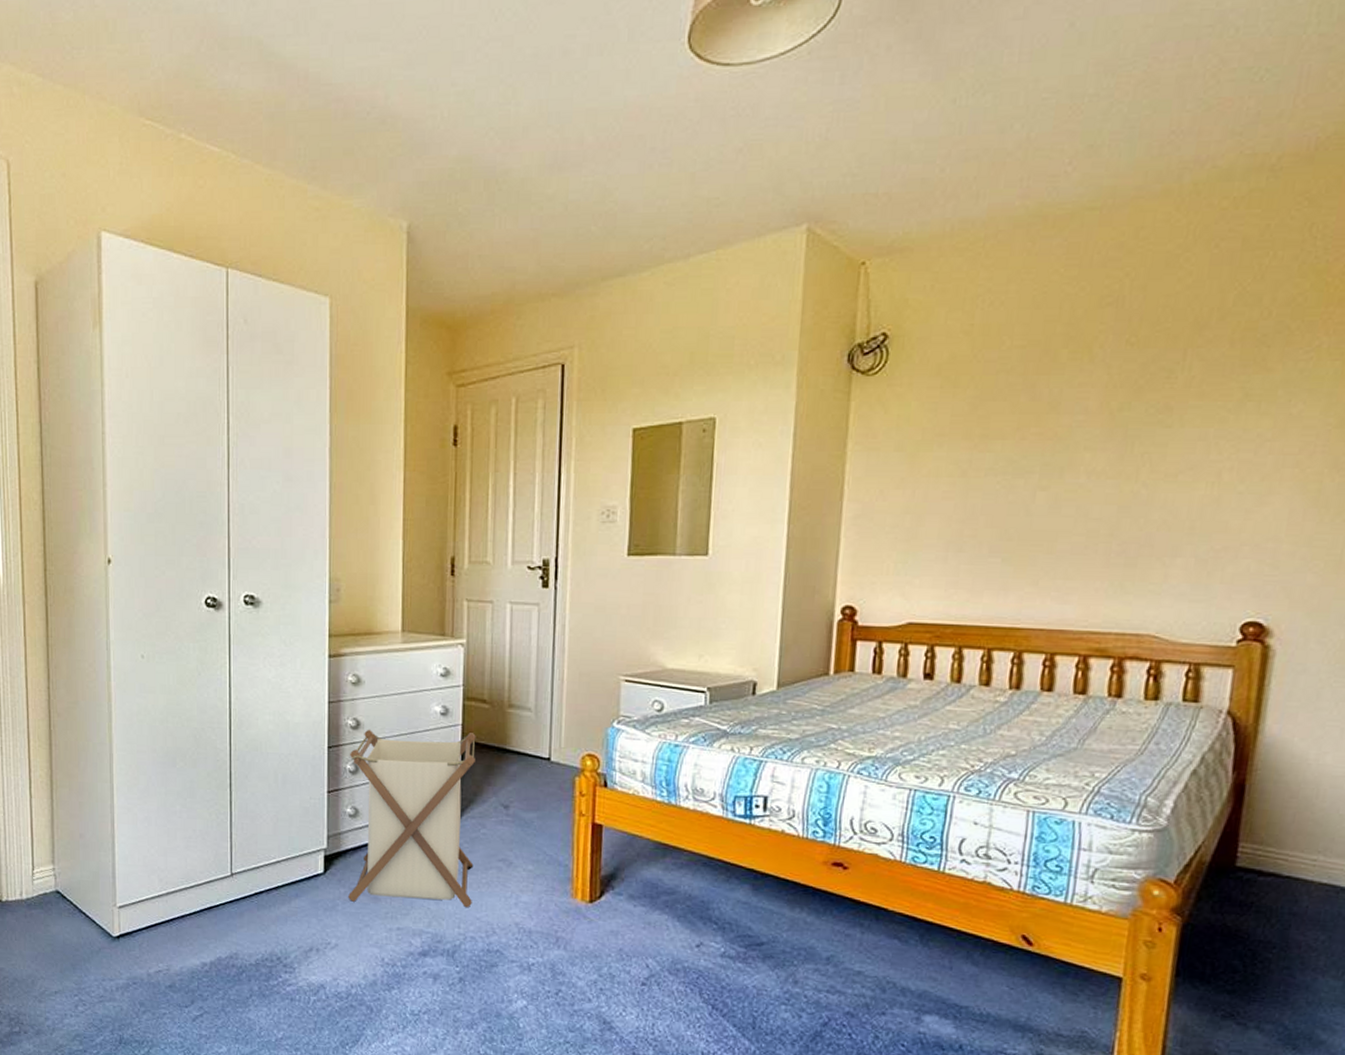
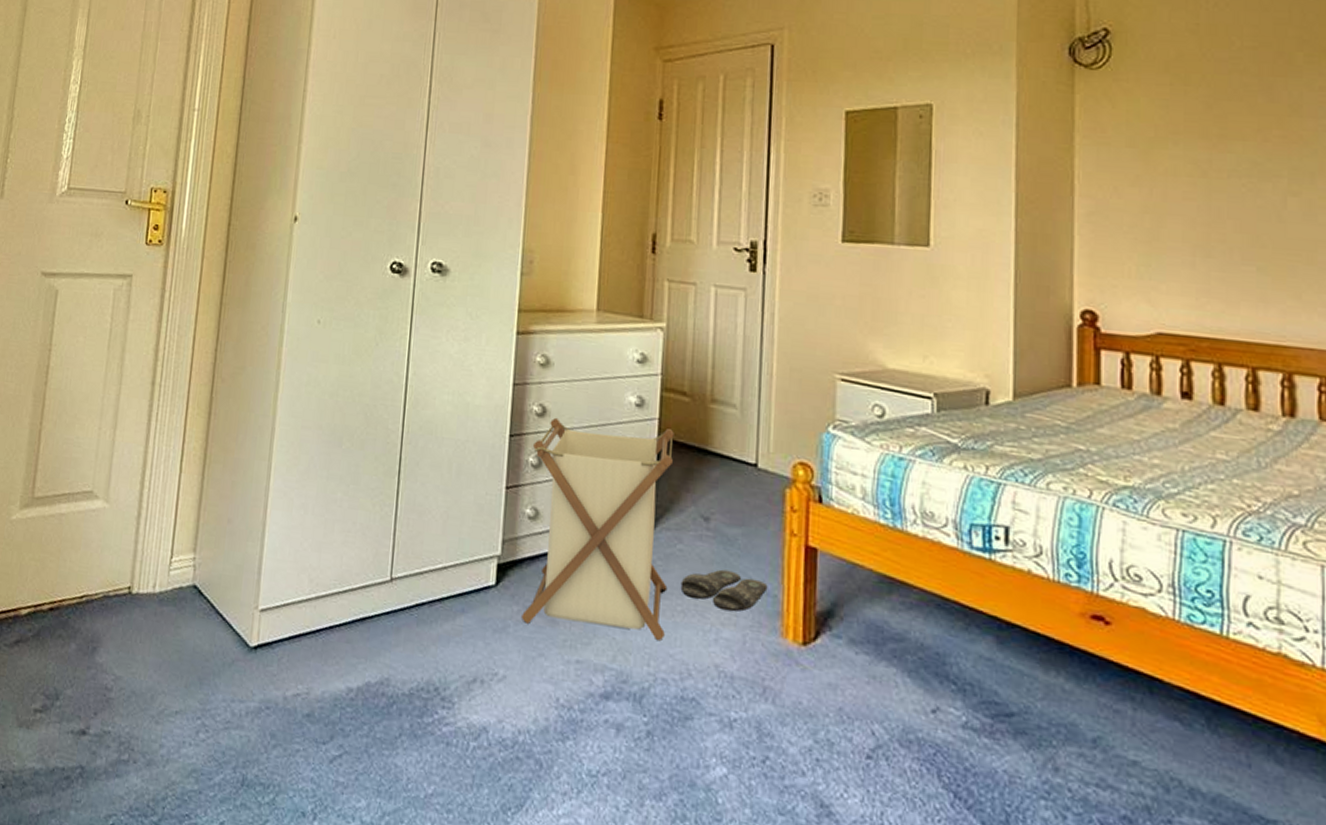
slippers: none [485,847,560,880] -> present [680,569,768,611]

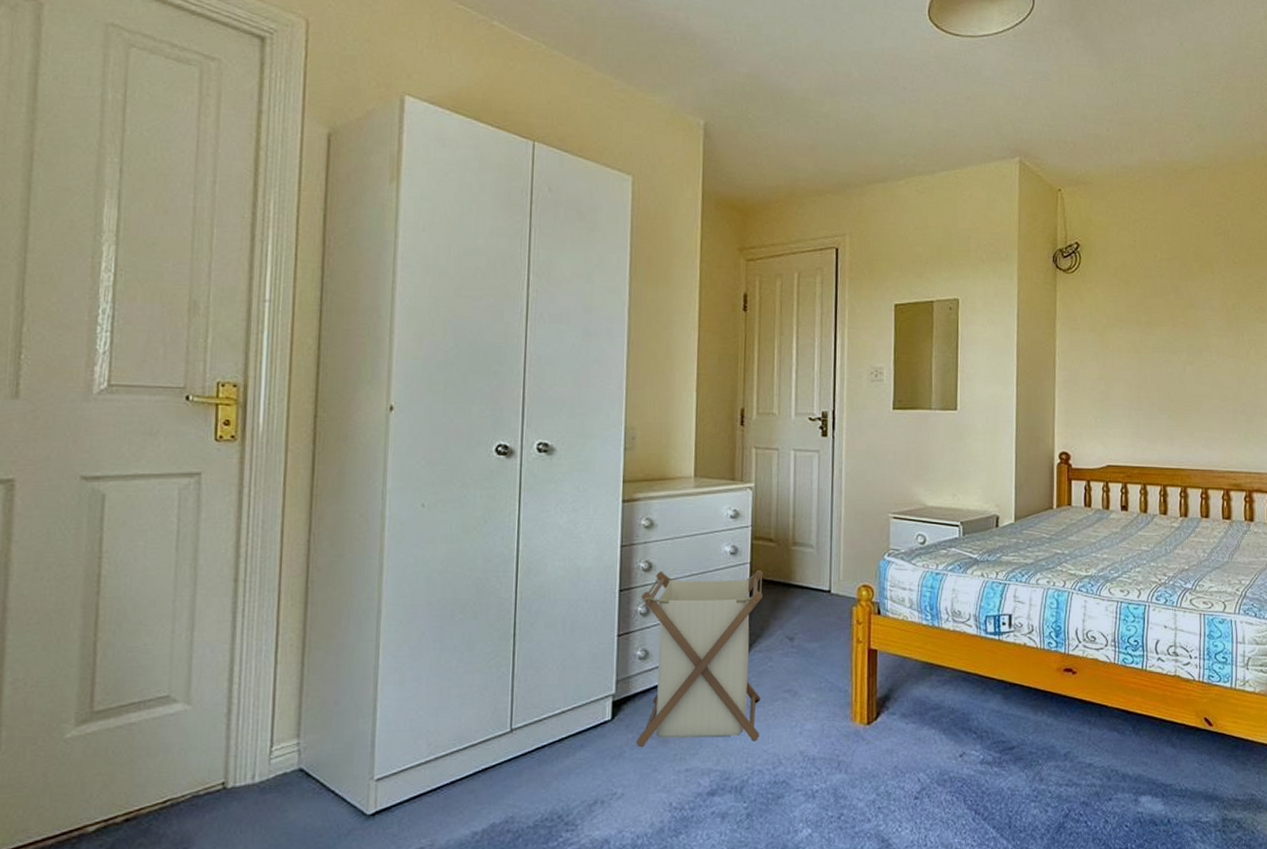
slippers: present [680,569,768,611] -> none [771,677,840,709]

